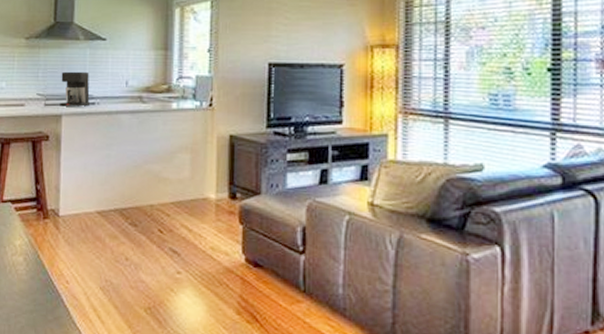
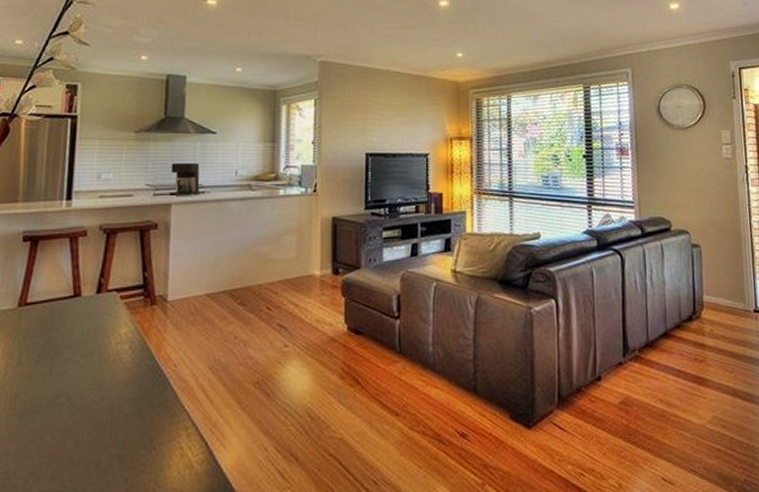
books: none [324,109,361,137] -> present [414,192,444,214]

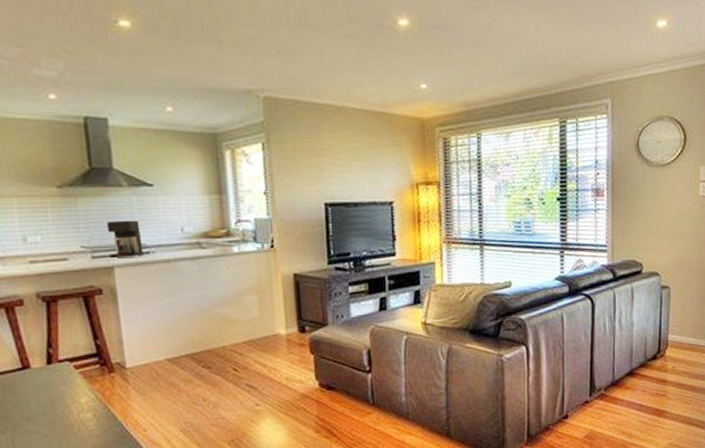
books: present [414,192,444,214] -> none [380,242,412,267]

